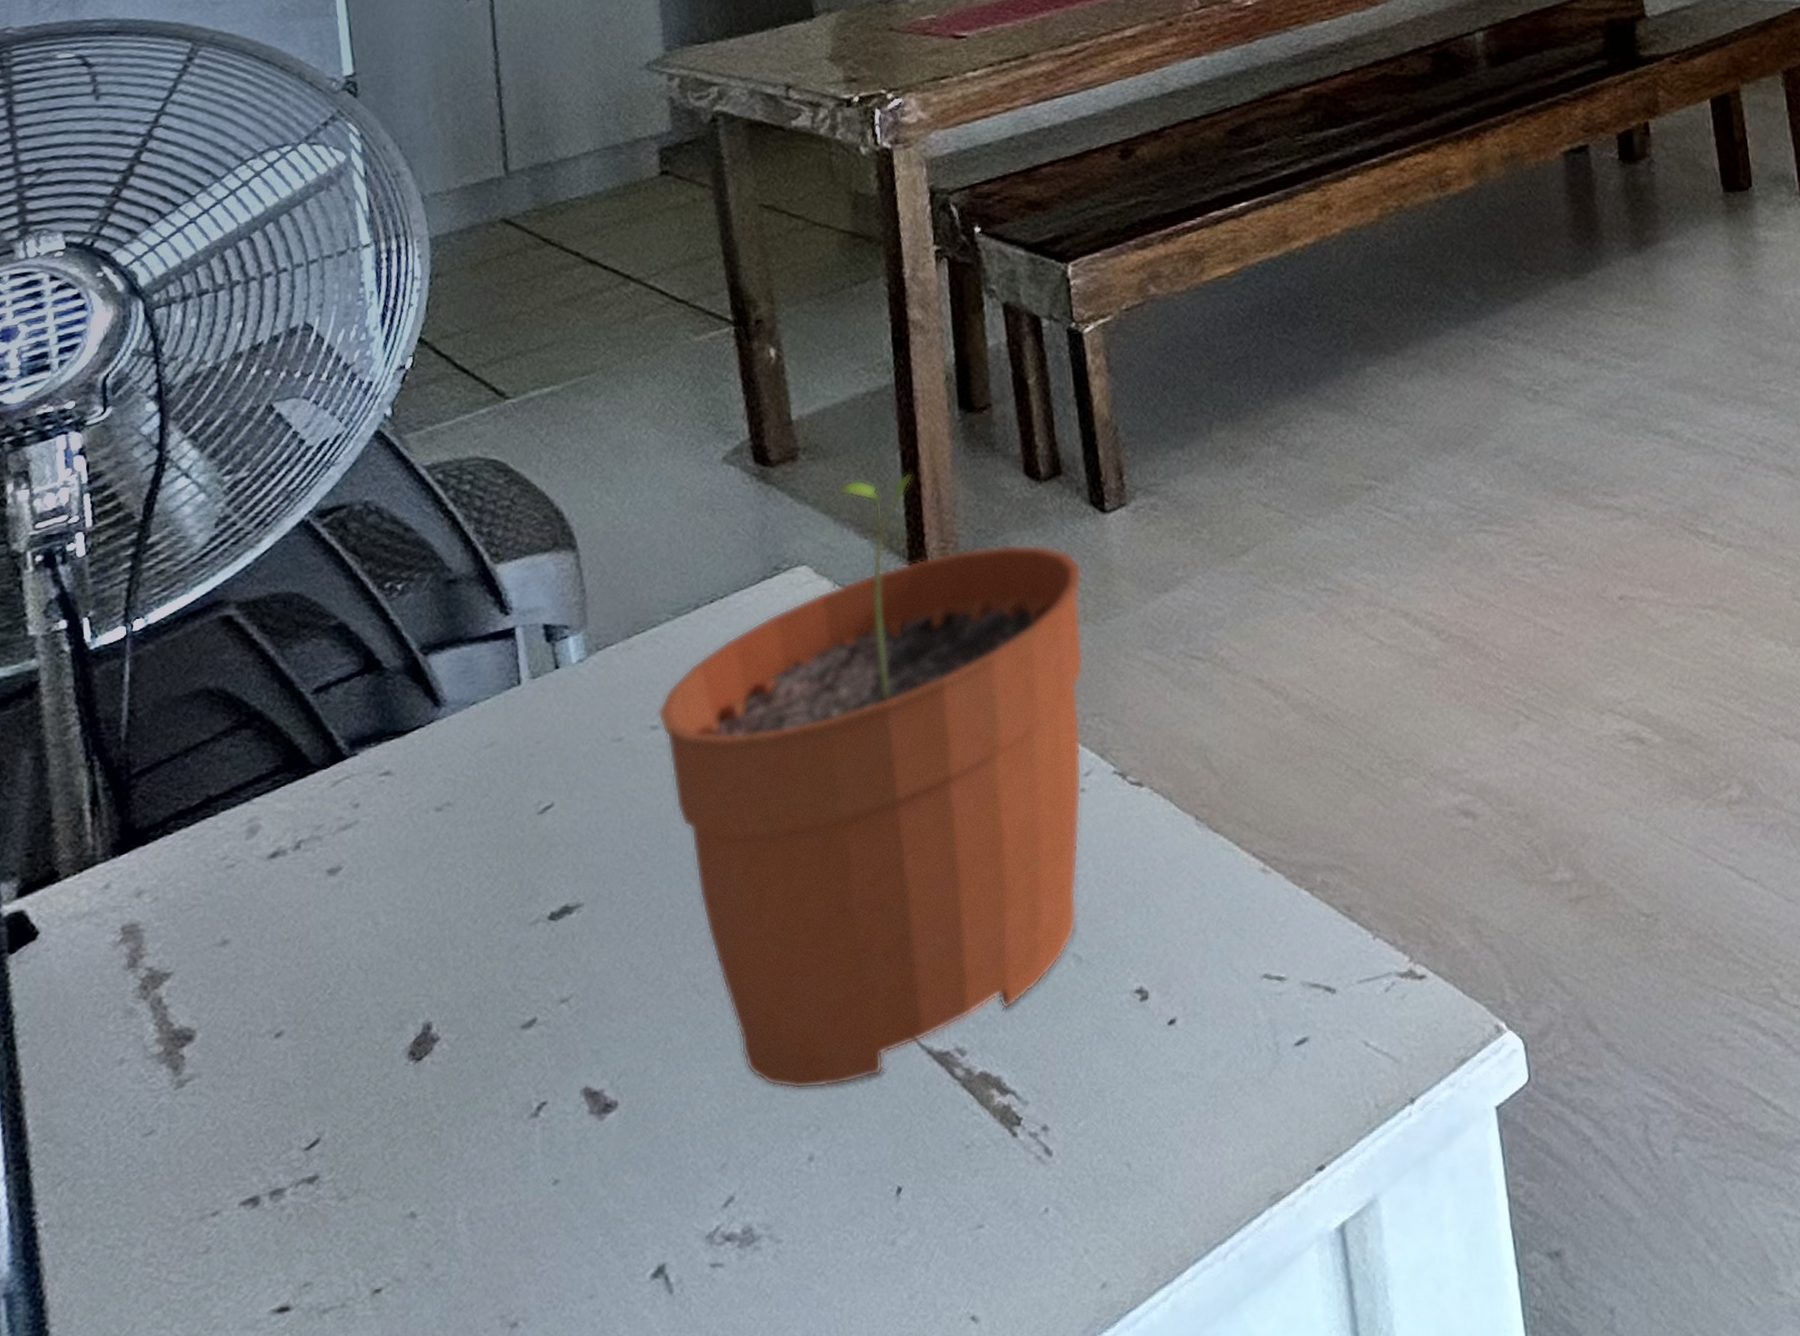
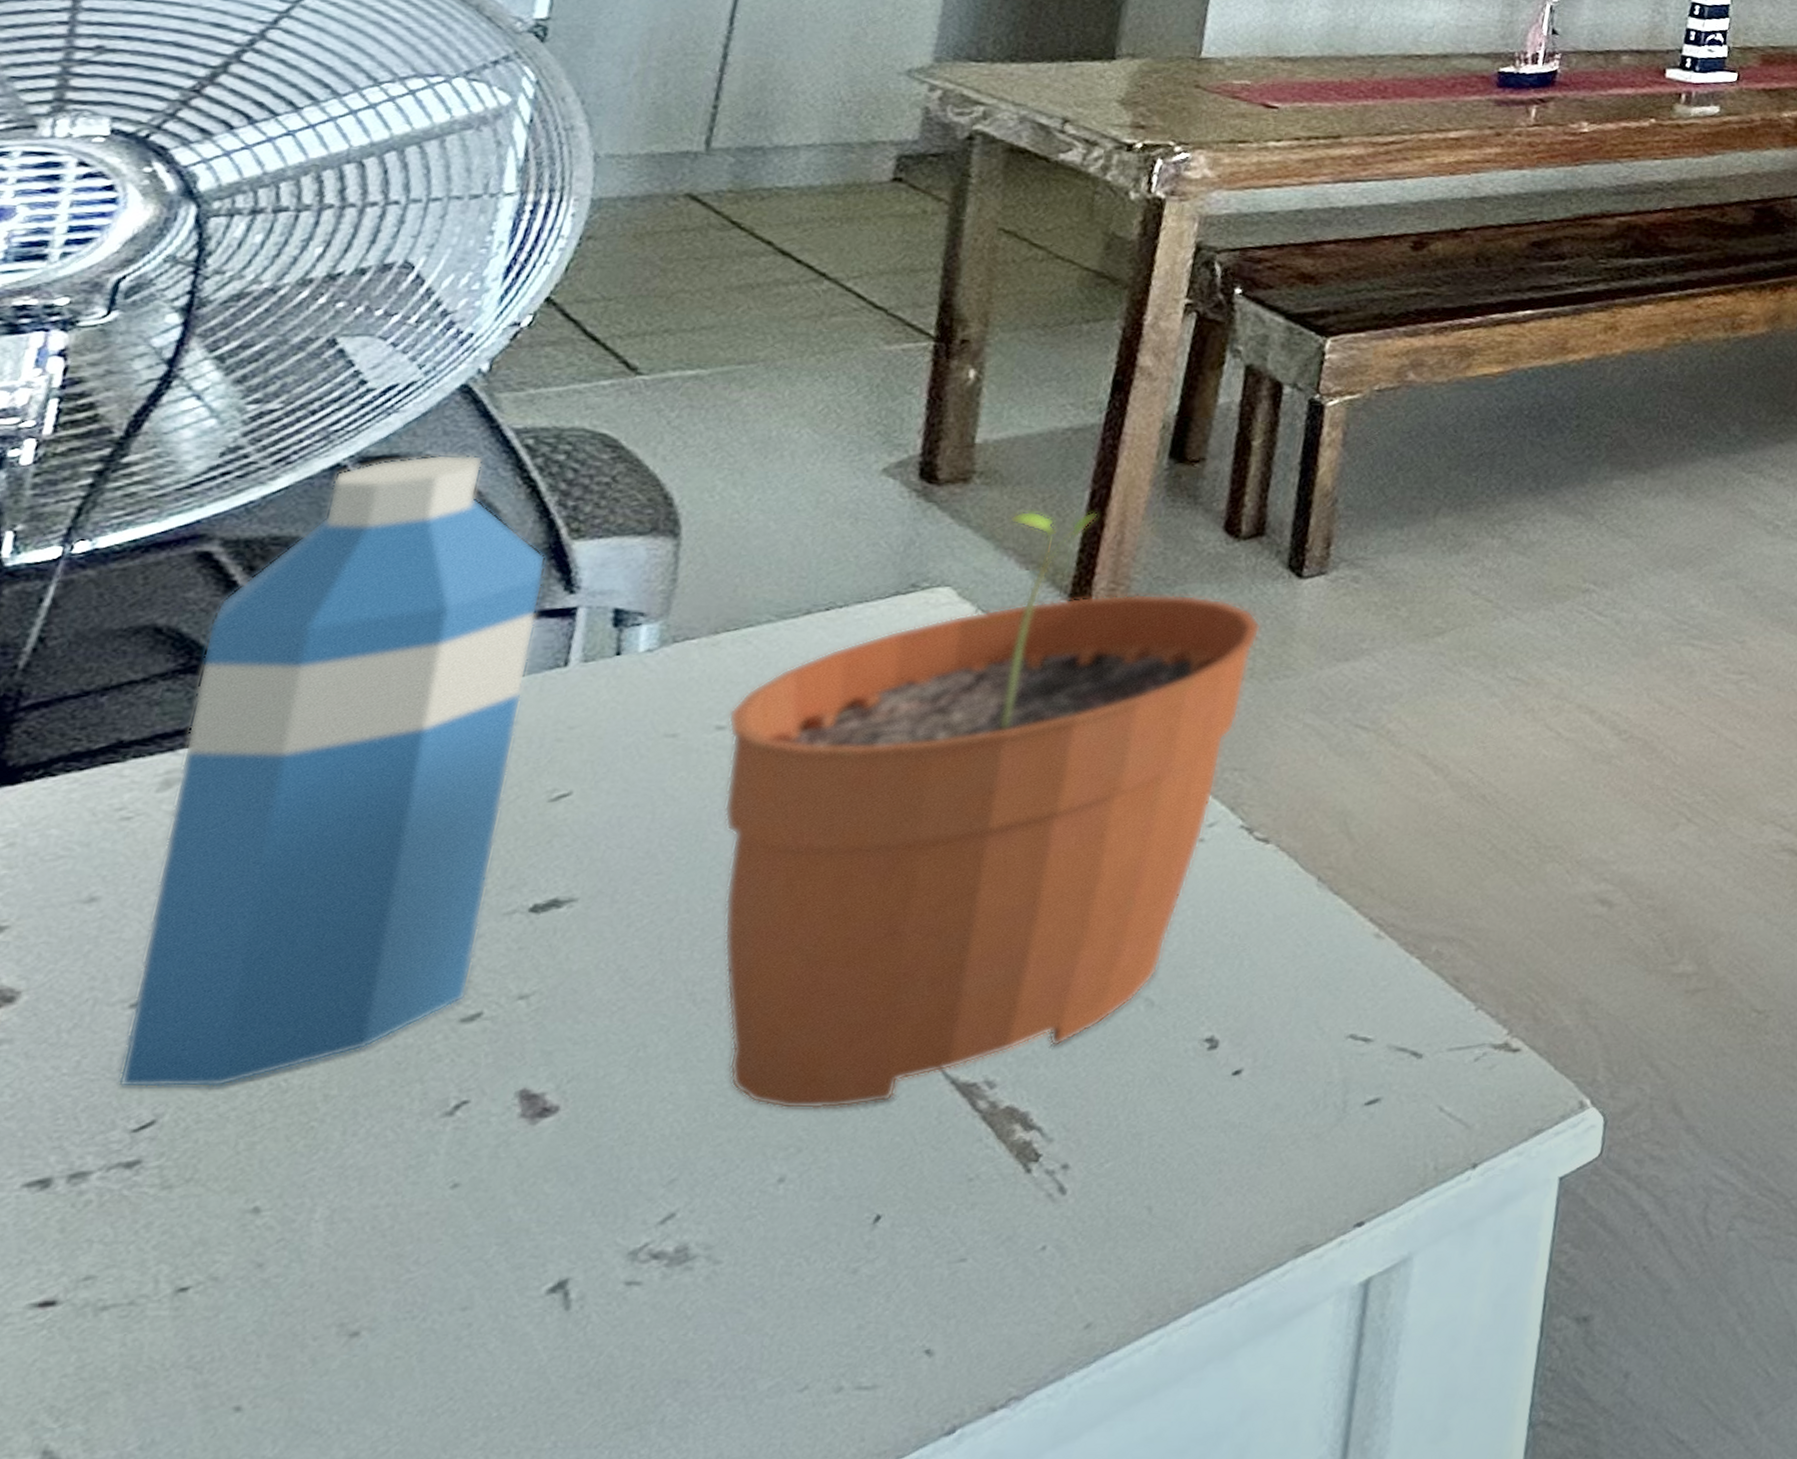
water bottle: none [246,495,520,1111] -> present [118,454,546,1089]

